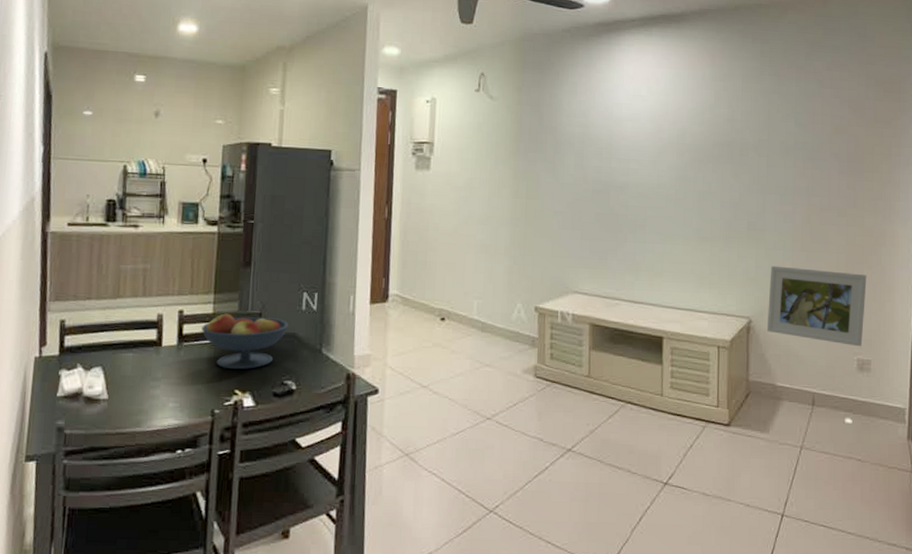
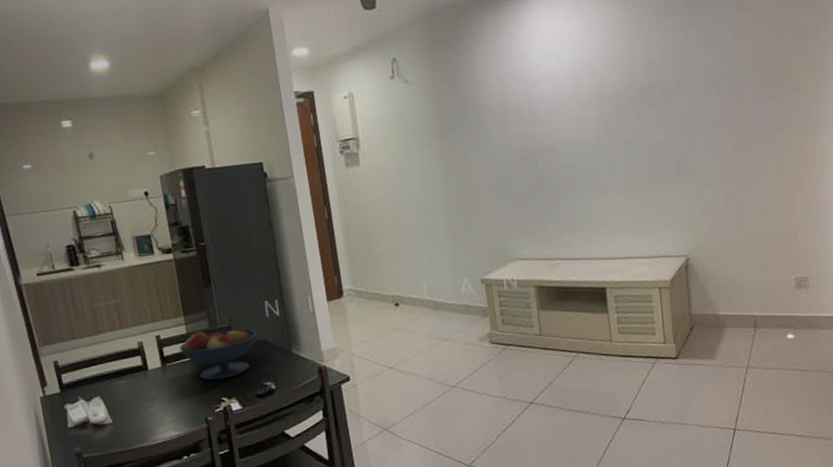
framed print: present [766,265,867,347] -> none [703,195,799,267]

